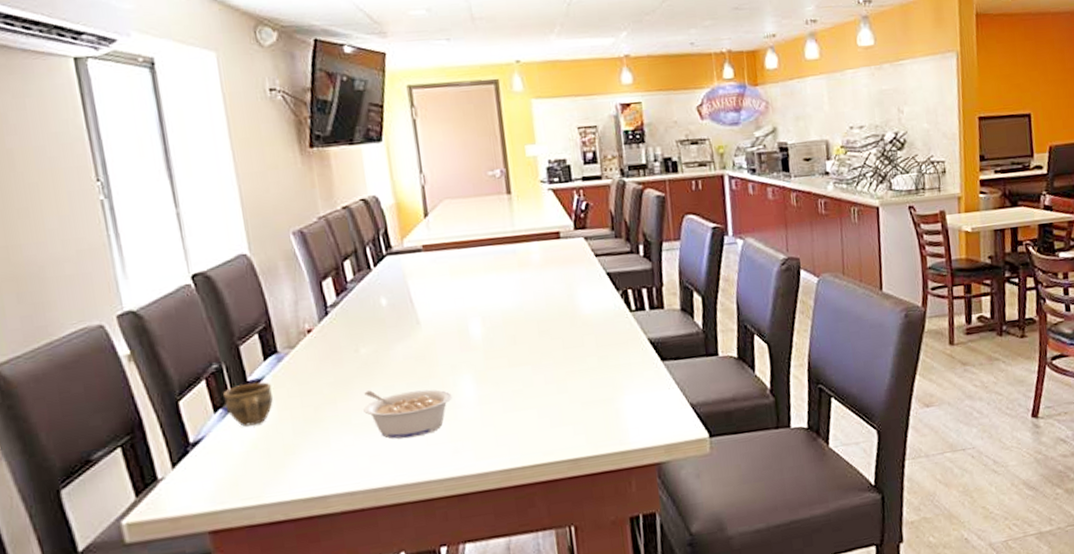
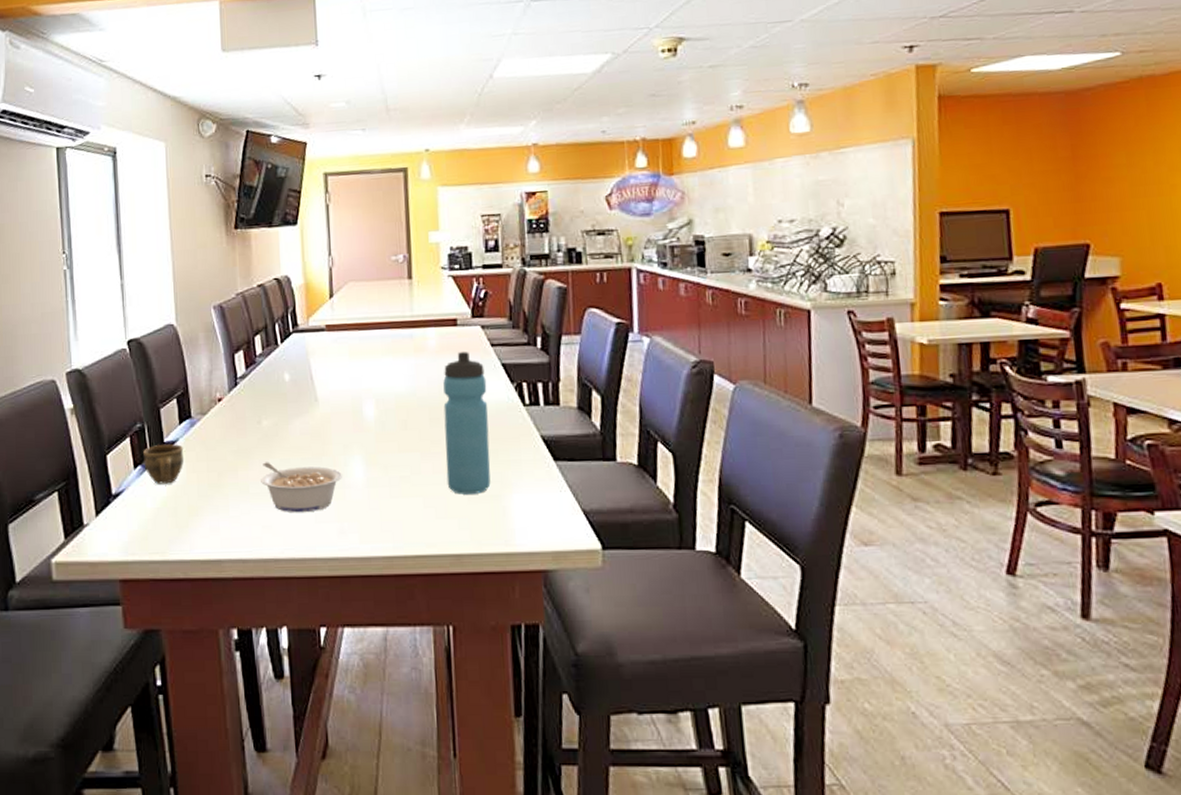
water bottle: none [550,263,603,402] -> present [443,352,491,495]

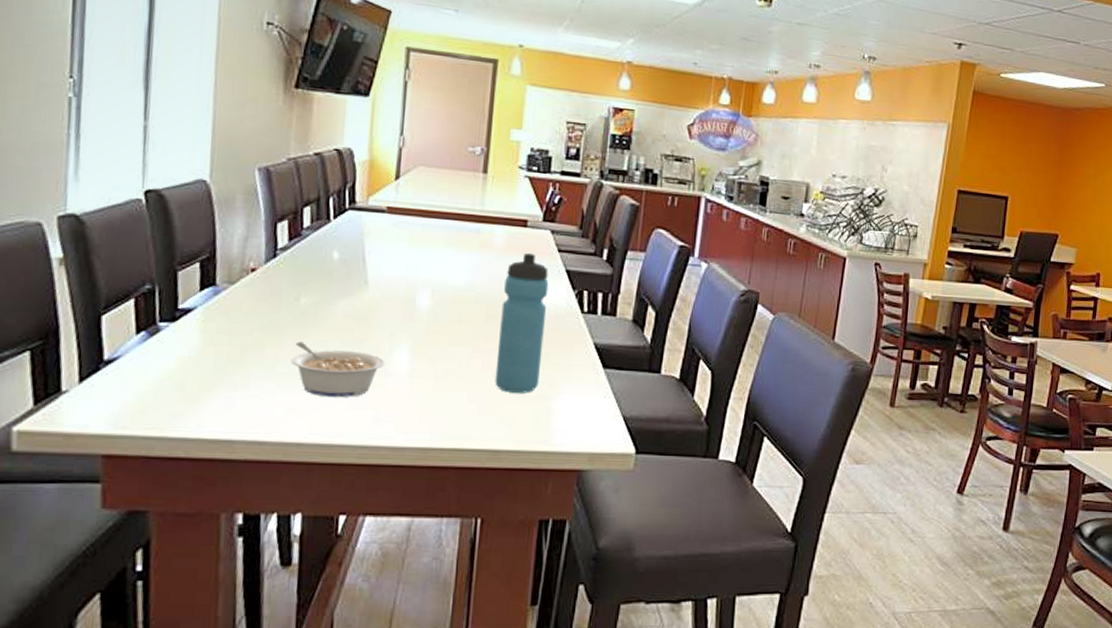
cup: present [143,444,184,484] -> none [149,310,203,354]

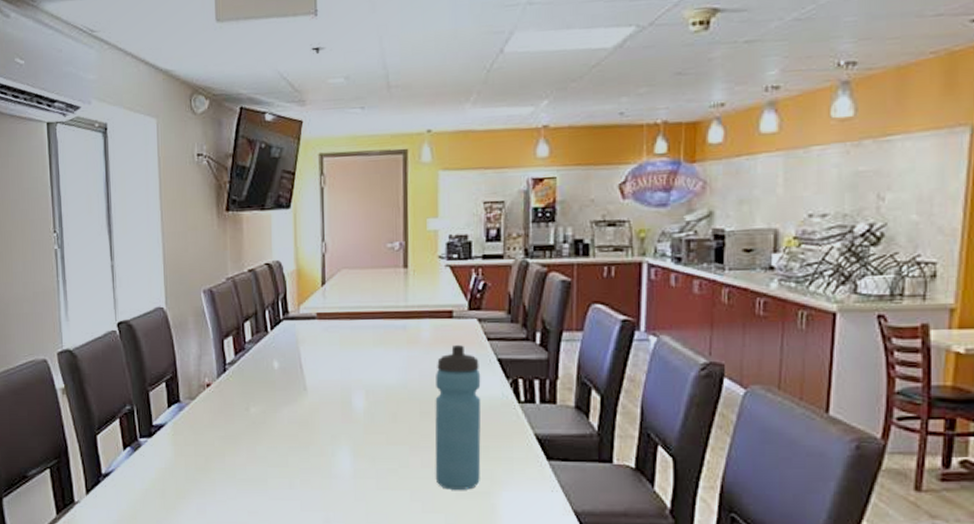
legume: present [291,341,385,398] -> none [248,449,329,501]

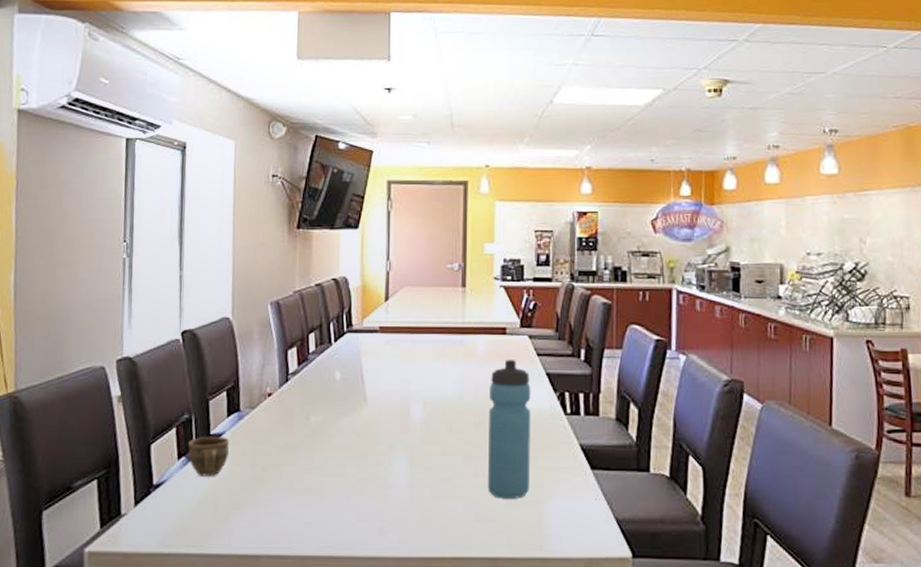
cup: none [132,426,172,466] -> present [188,436,230,476]

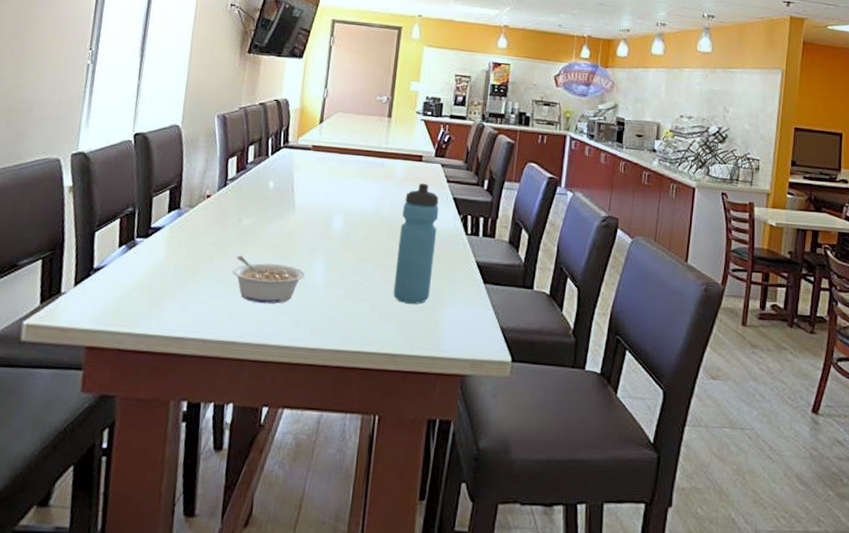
cup: present [188,436,230,476] -> none [128,228,168,265]
legume: none [305,458,386,511] -> present [232,255,305,304]

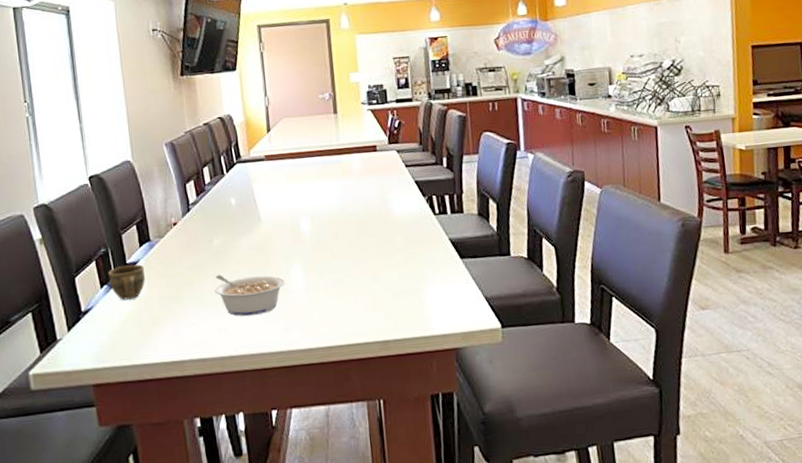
cup: none [128,228,168,265] -> present [108,264,145,300]
water bottle: present [393,183,439,304] -> none [367,172,410,291]

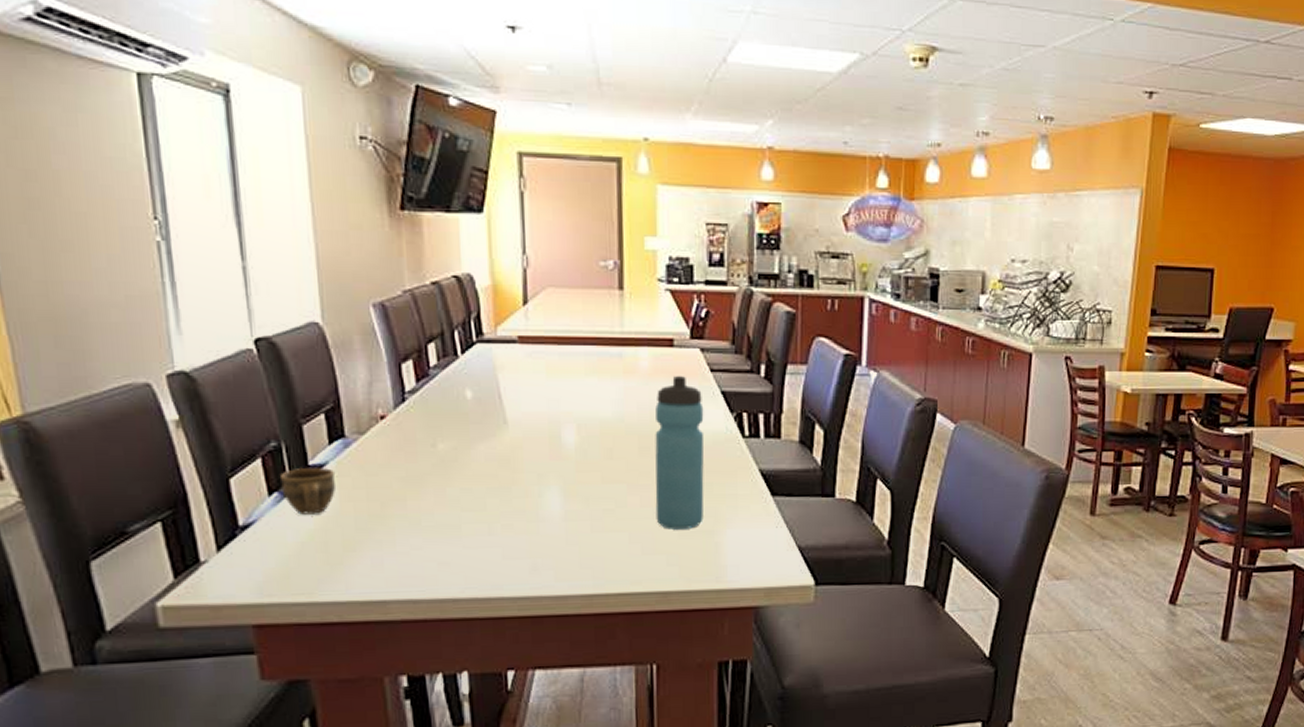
legume: present [214,274,285,316] -> none [436,491,535,549]
water bottle: none [367,172,410,291] -> present [655,376,705,530]

